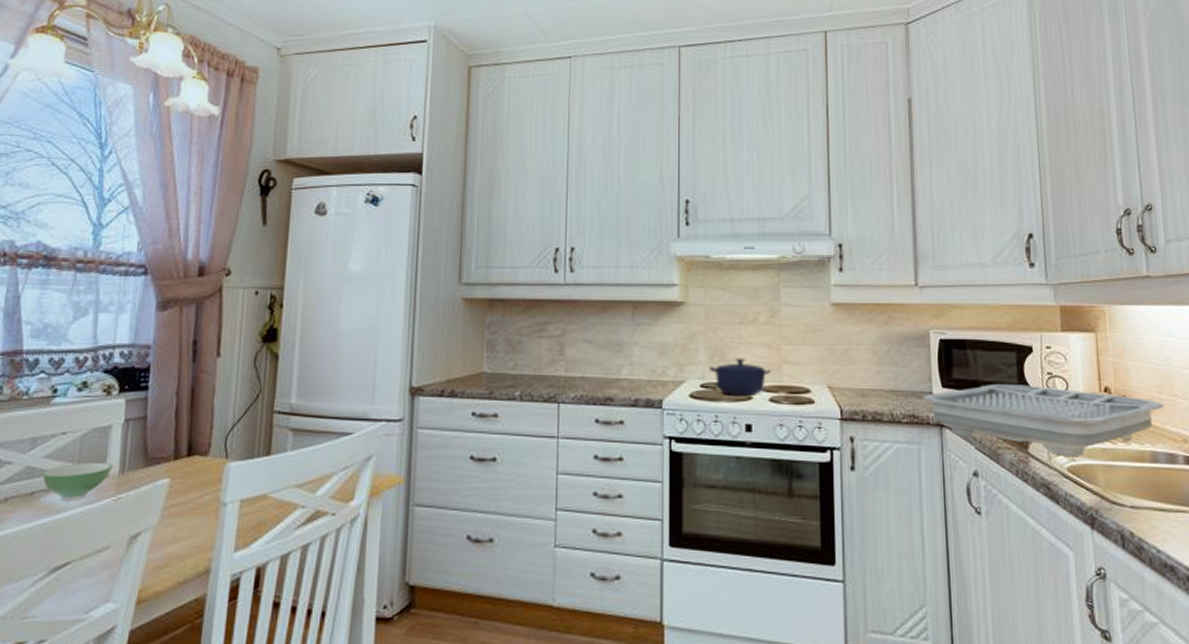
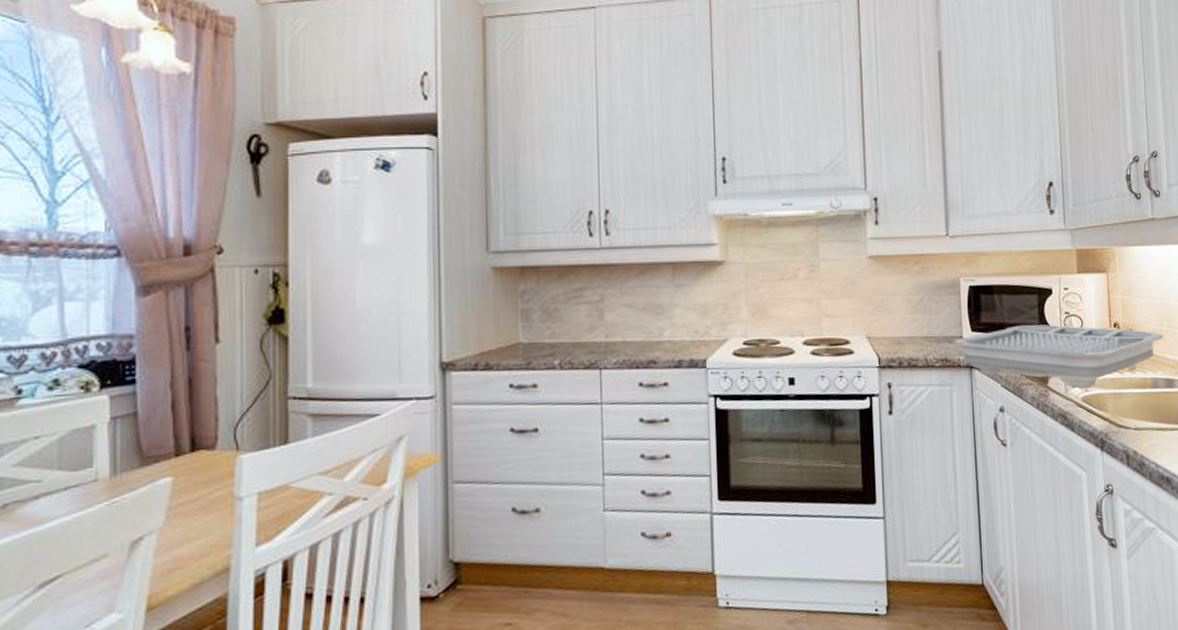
bowl: present [41,462,113,501] -> none [13,465,101,511]
cooking pot: present [708,357,771,397] -> none [750,313,811,352]

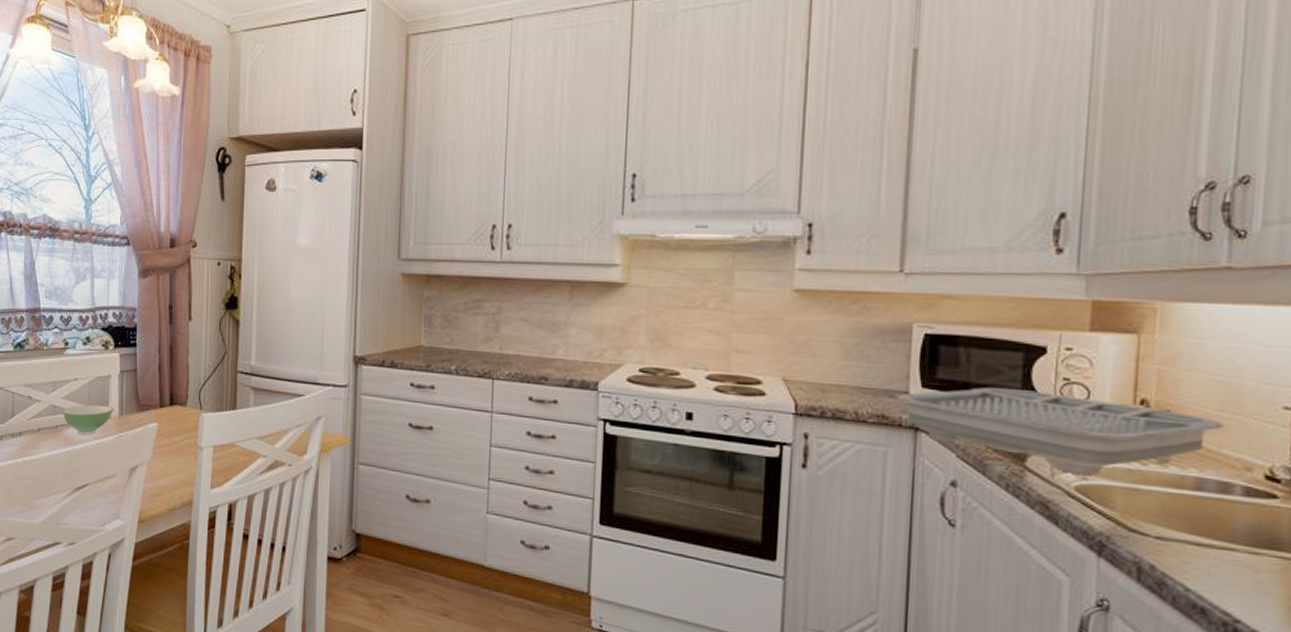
bowl: none [13,465,101,511] -> present [62,404,114,436]

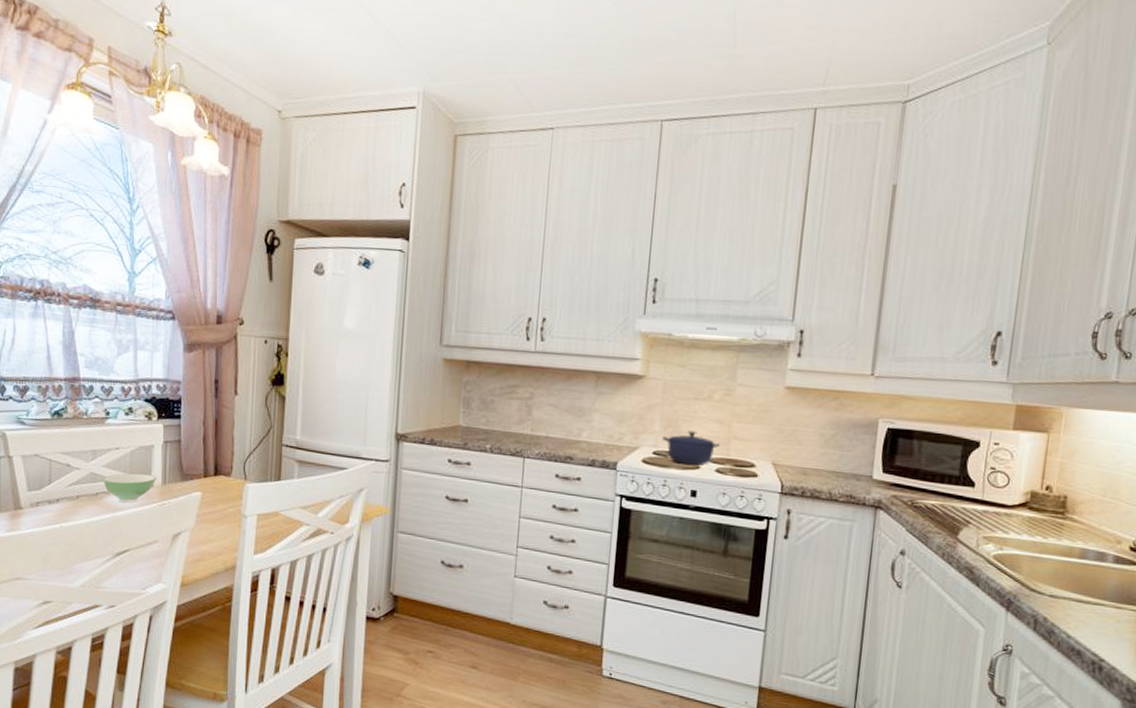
cooking pot: none [648,342,718,385] -> present [661,429,720,466]
dish rack: present [898,387,1224,476] -> none [863,473,1104,547]

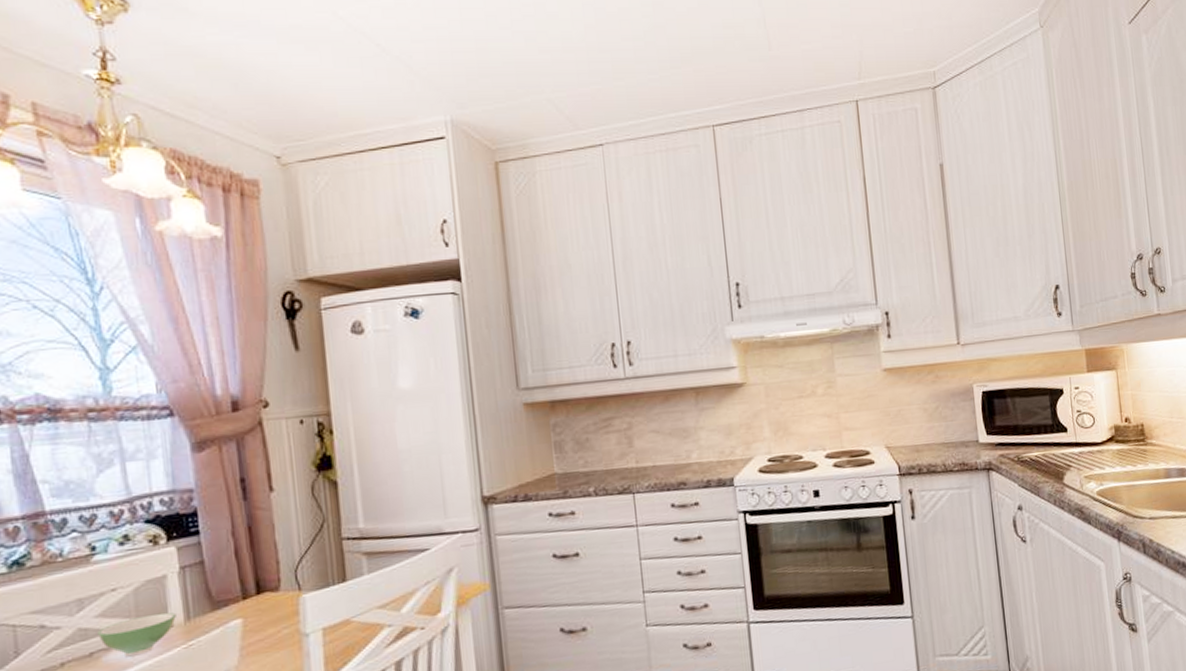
cooking pot: present [661,429,720,466] -> none [774,429,832,466]

